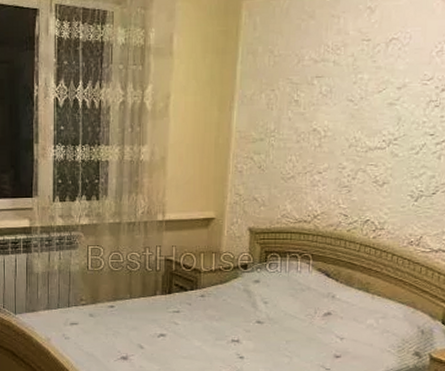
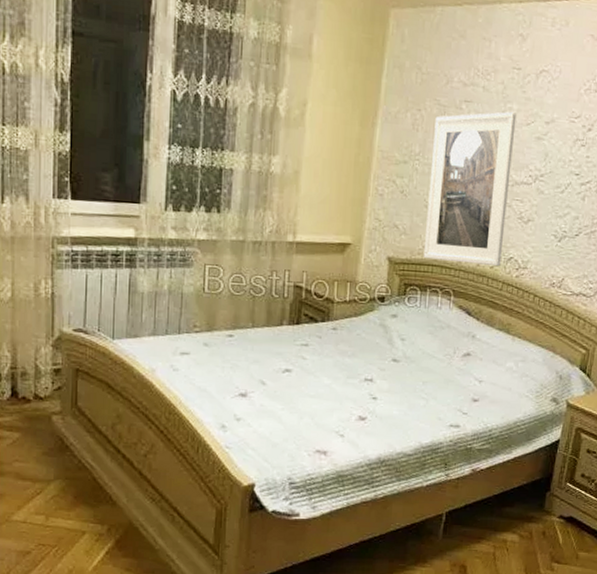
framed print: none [282,82,368,228] -> present [423,112,517,266]

